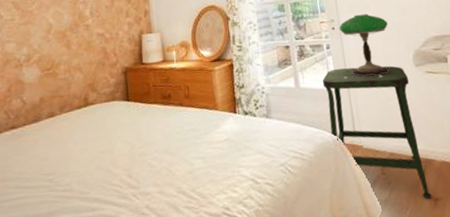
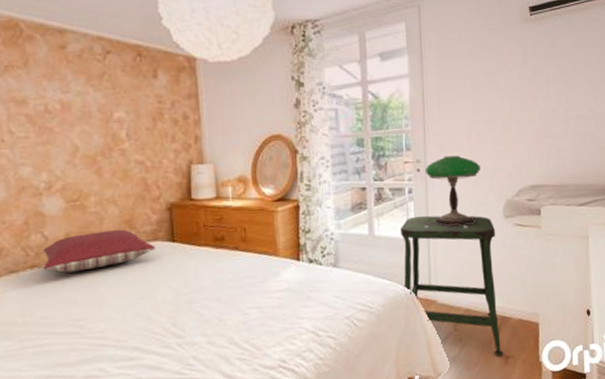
pillow: none [21,92,113,132] -> present [43,229,155,273]

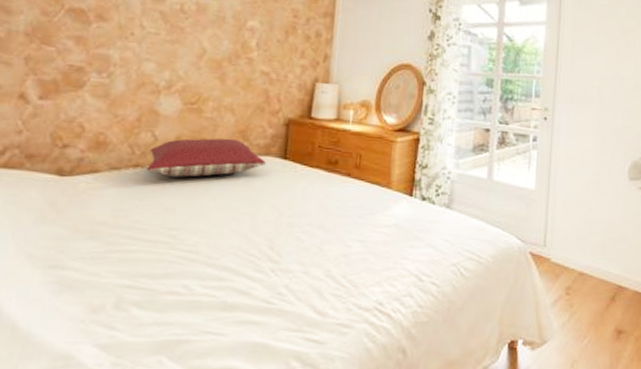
stool: present [400,215,504,356] -> none [517,166,618,330]
table lamp: present [425,155,480,227] -> none [552,107,609,183]

